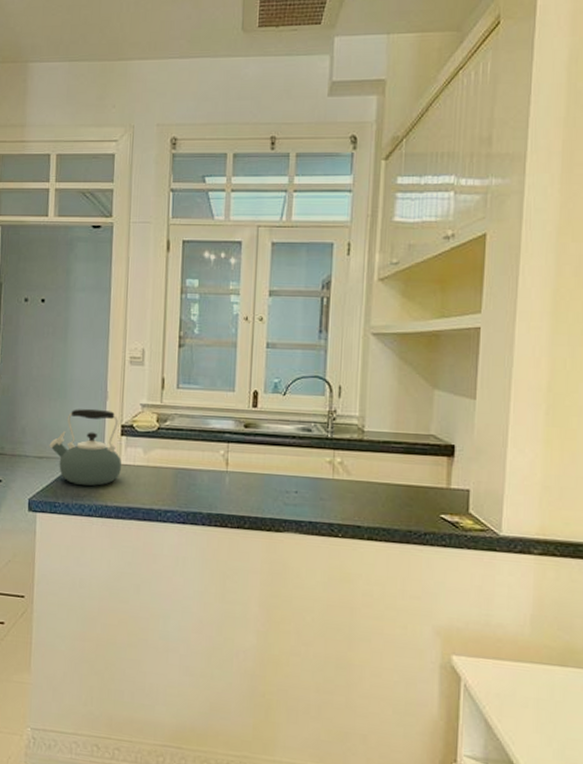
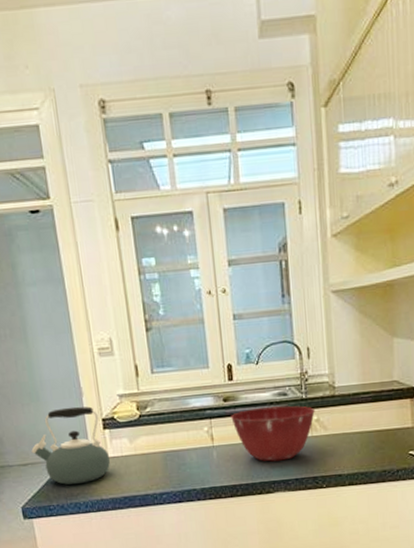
mixing bowl: none [249,440,341,500] -> present [231,406,316,462]

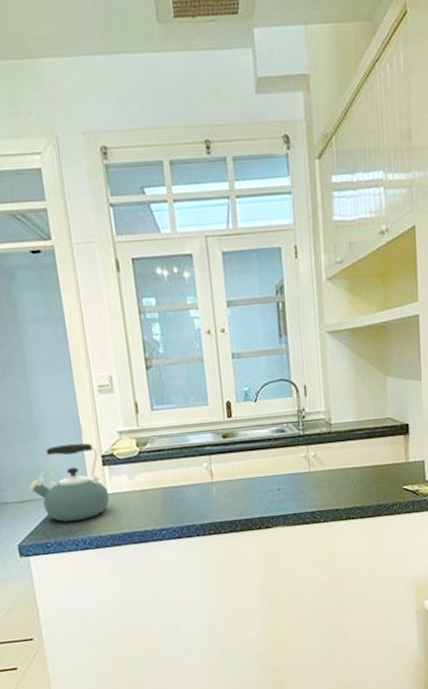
mixing bowl: present [231,406,316,462] -> none [230,442,313,497]

